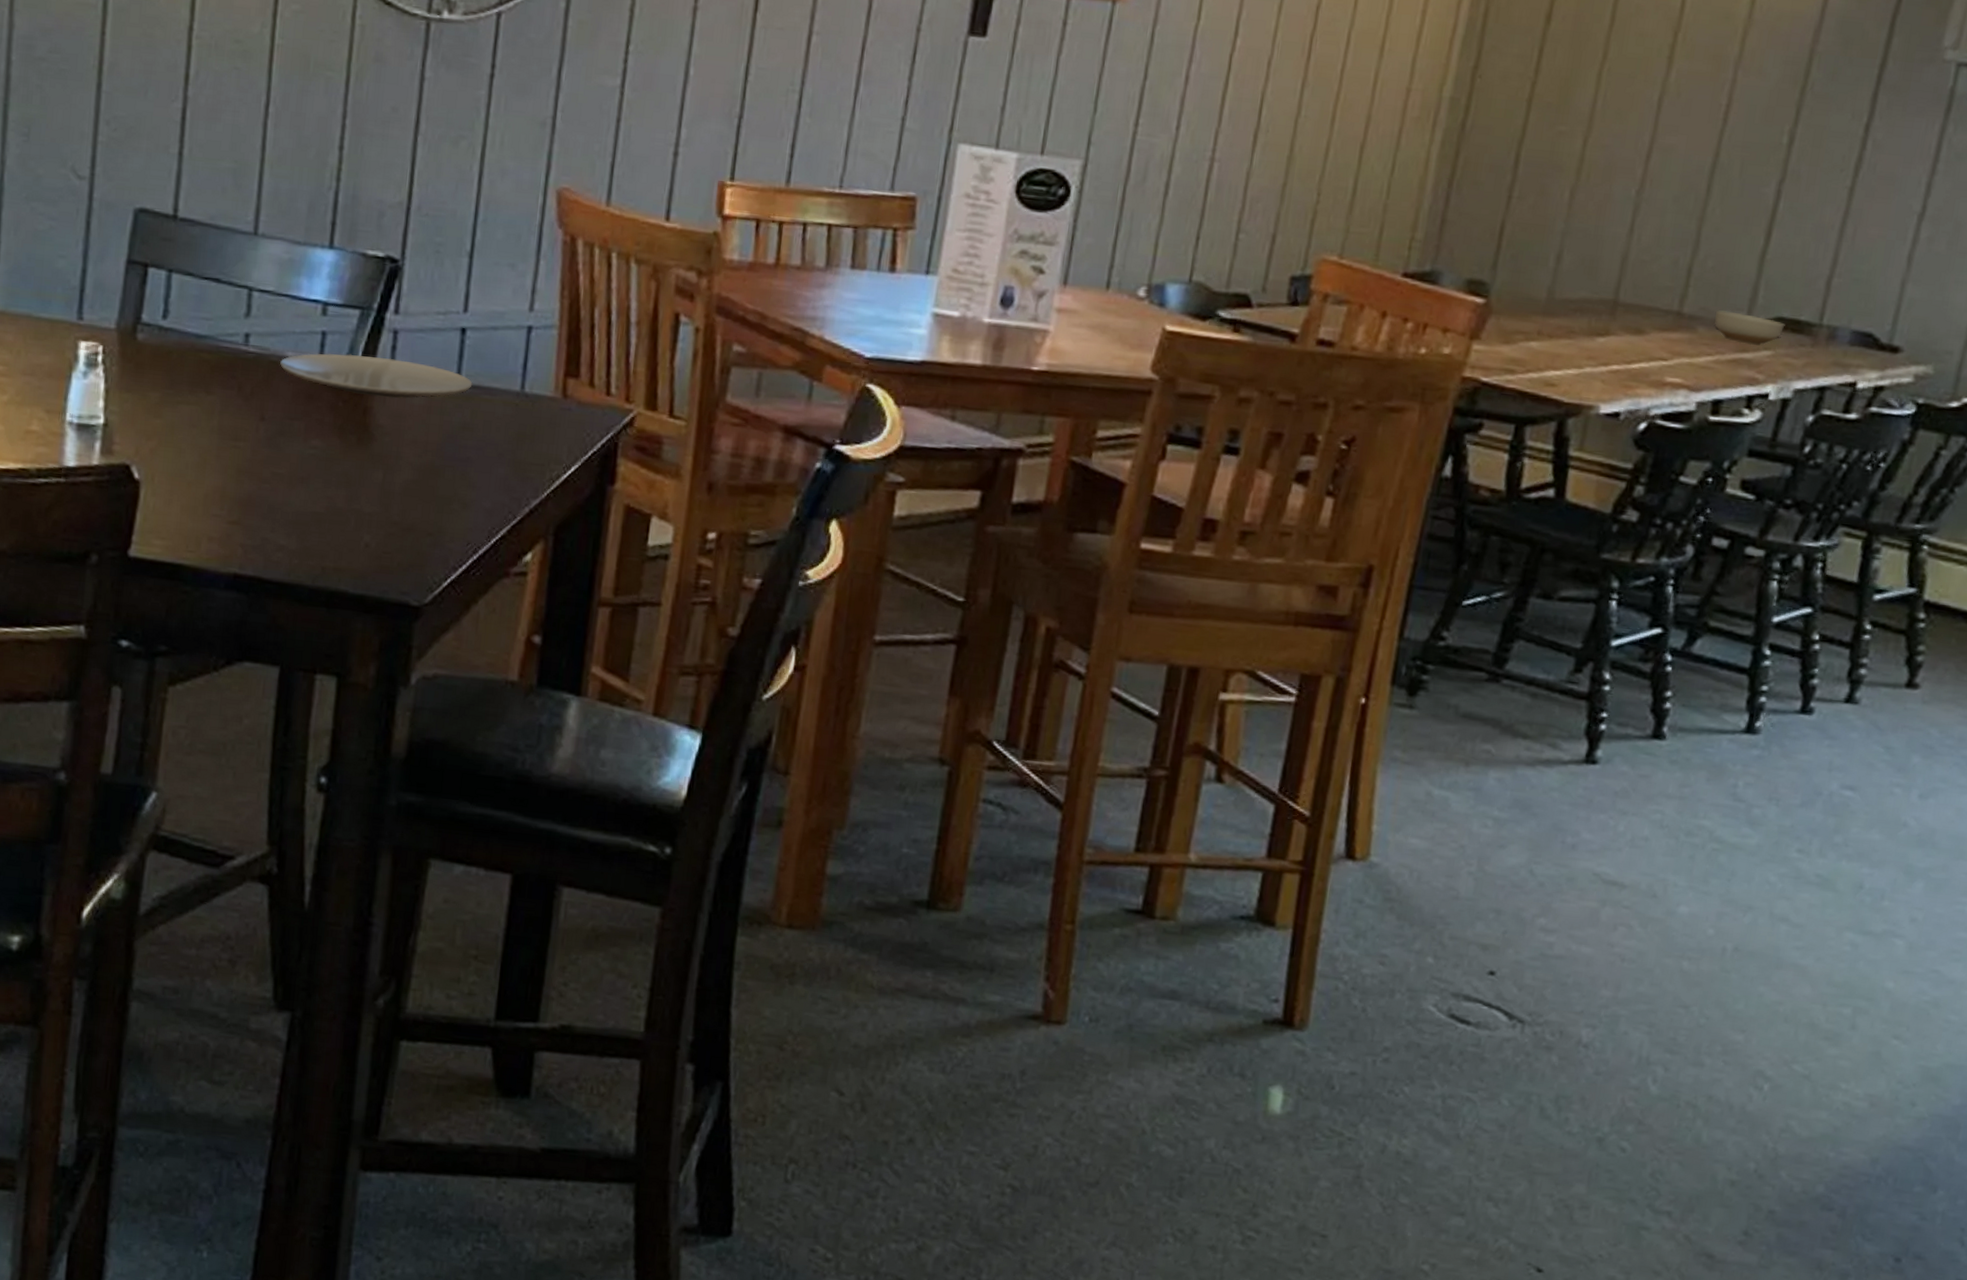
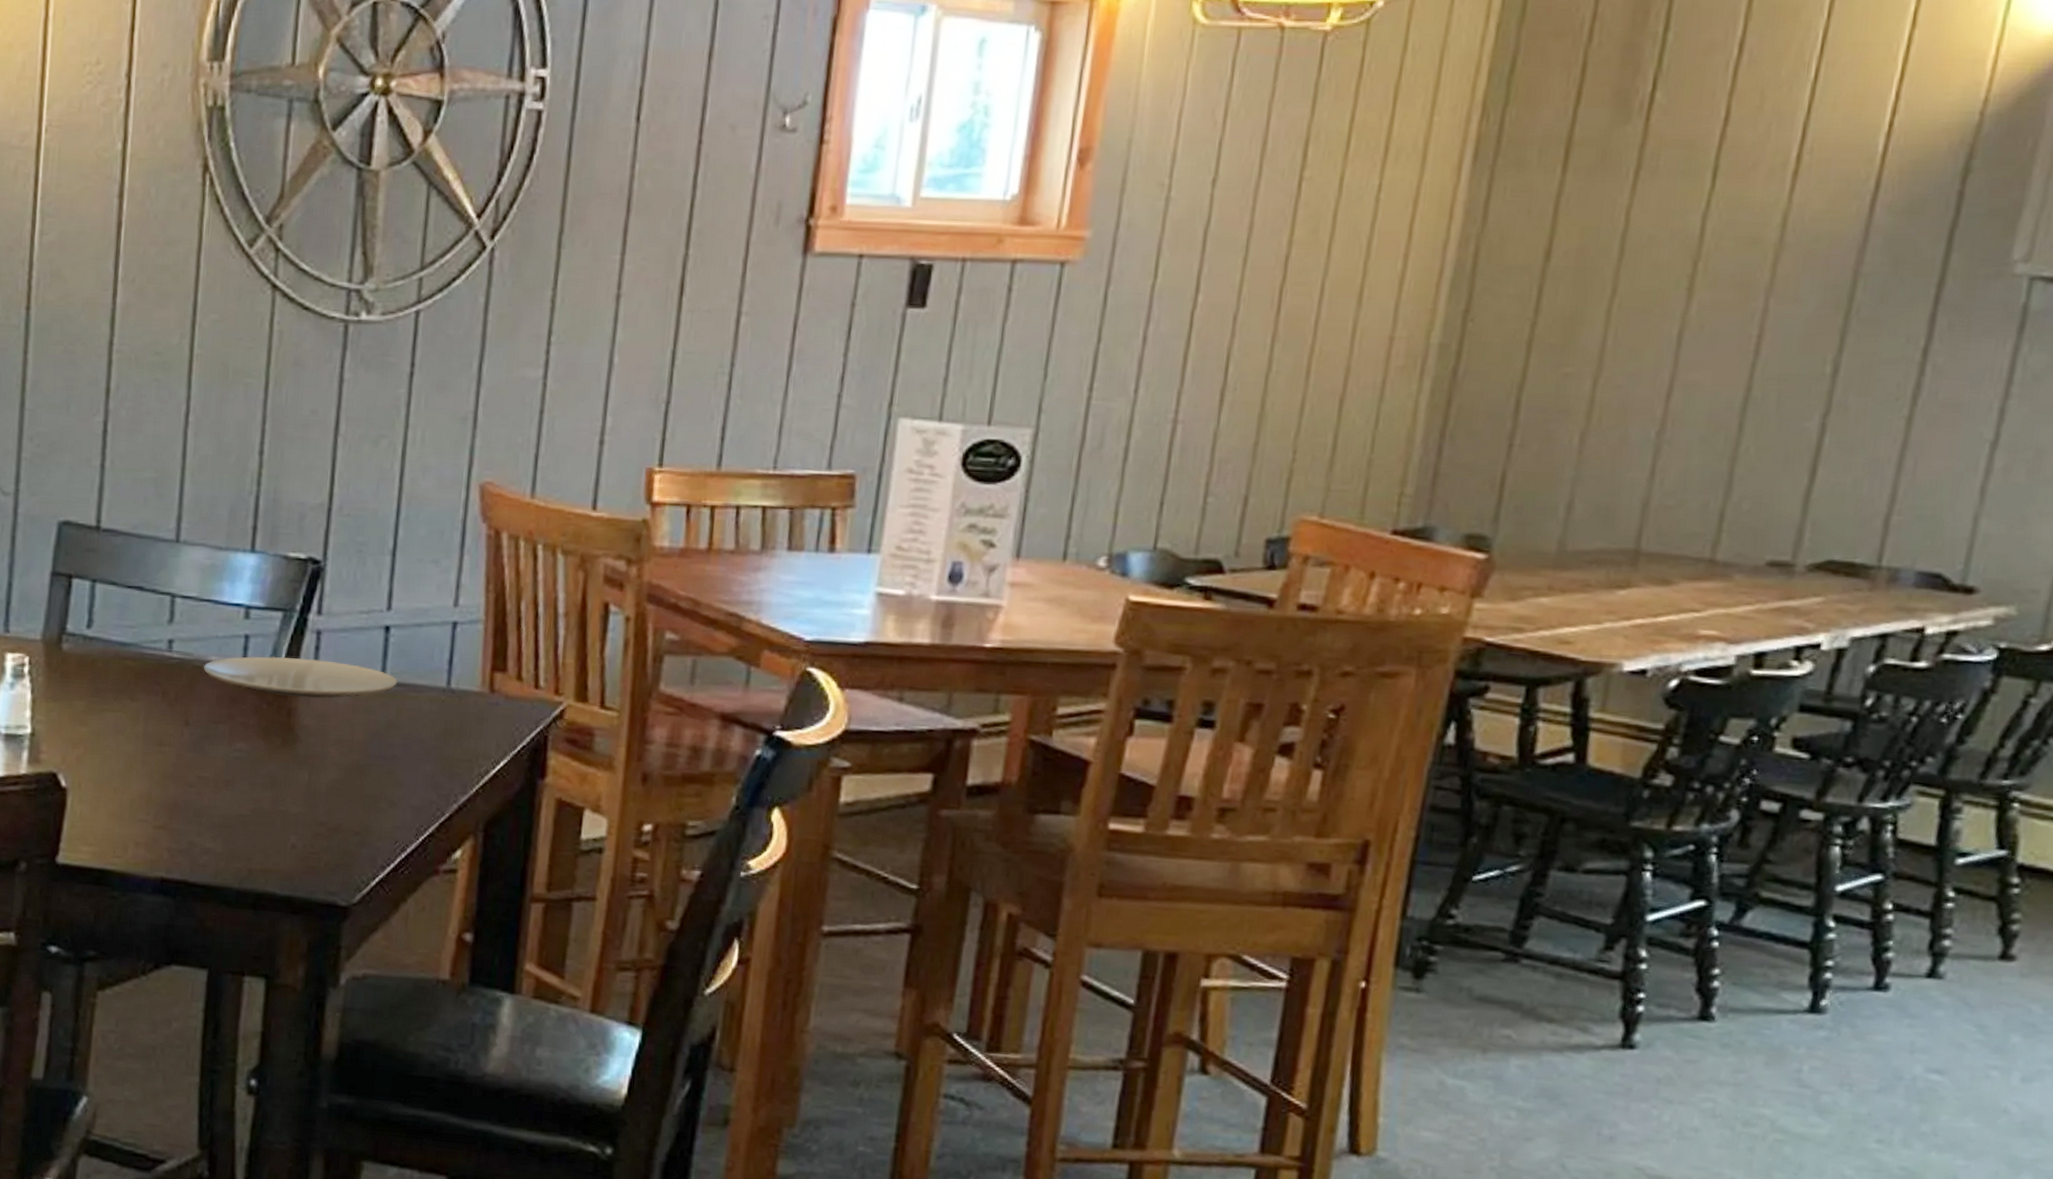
bowl: present [1714,310,1786,346] -> none [1753,556,1837,592]

